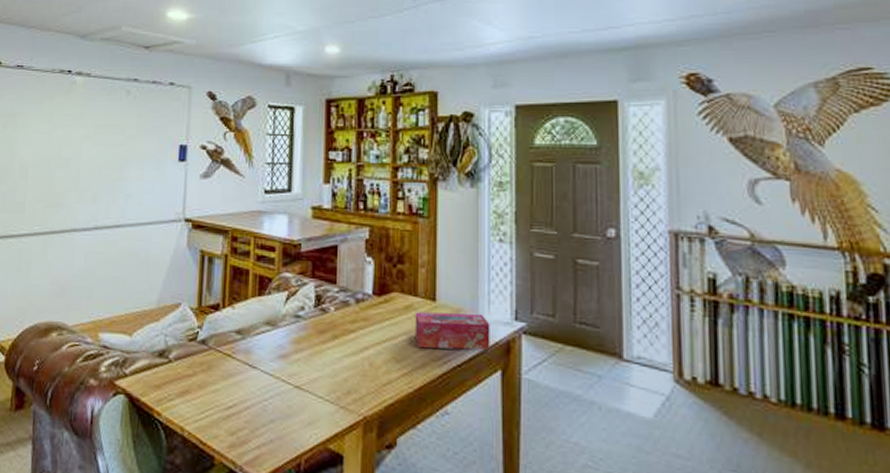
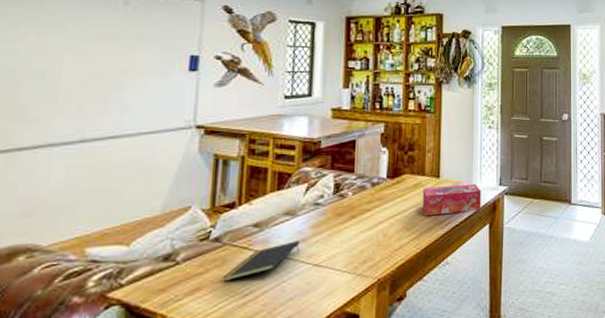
notepad: none [208,355,281,389] -> present [222,240,300,282]

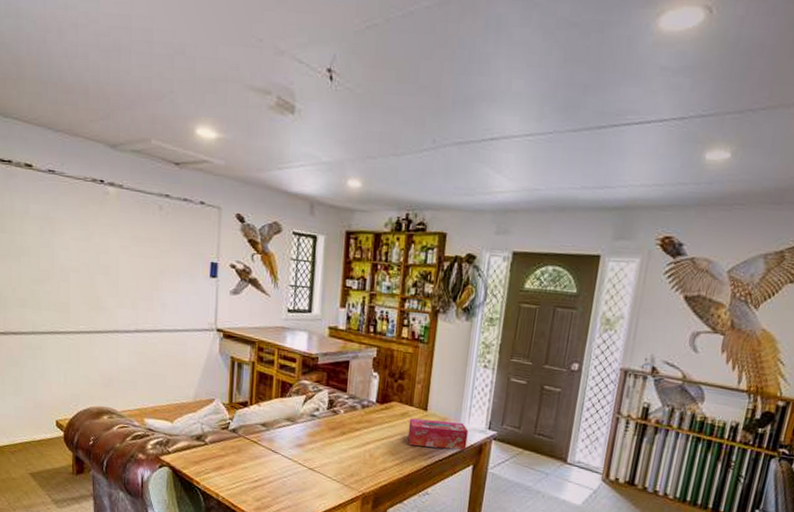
notepad: present [222,240,300,282] -> none [238,444,298,467]

